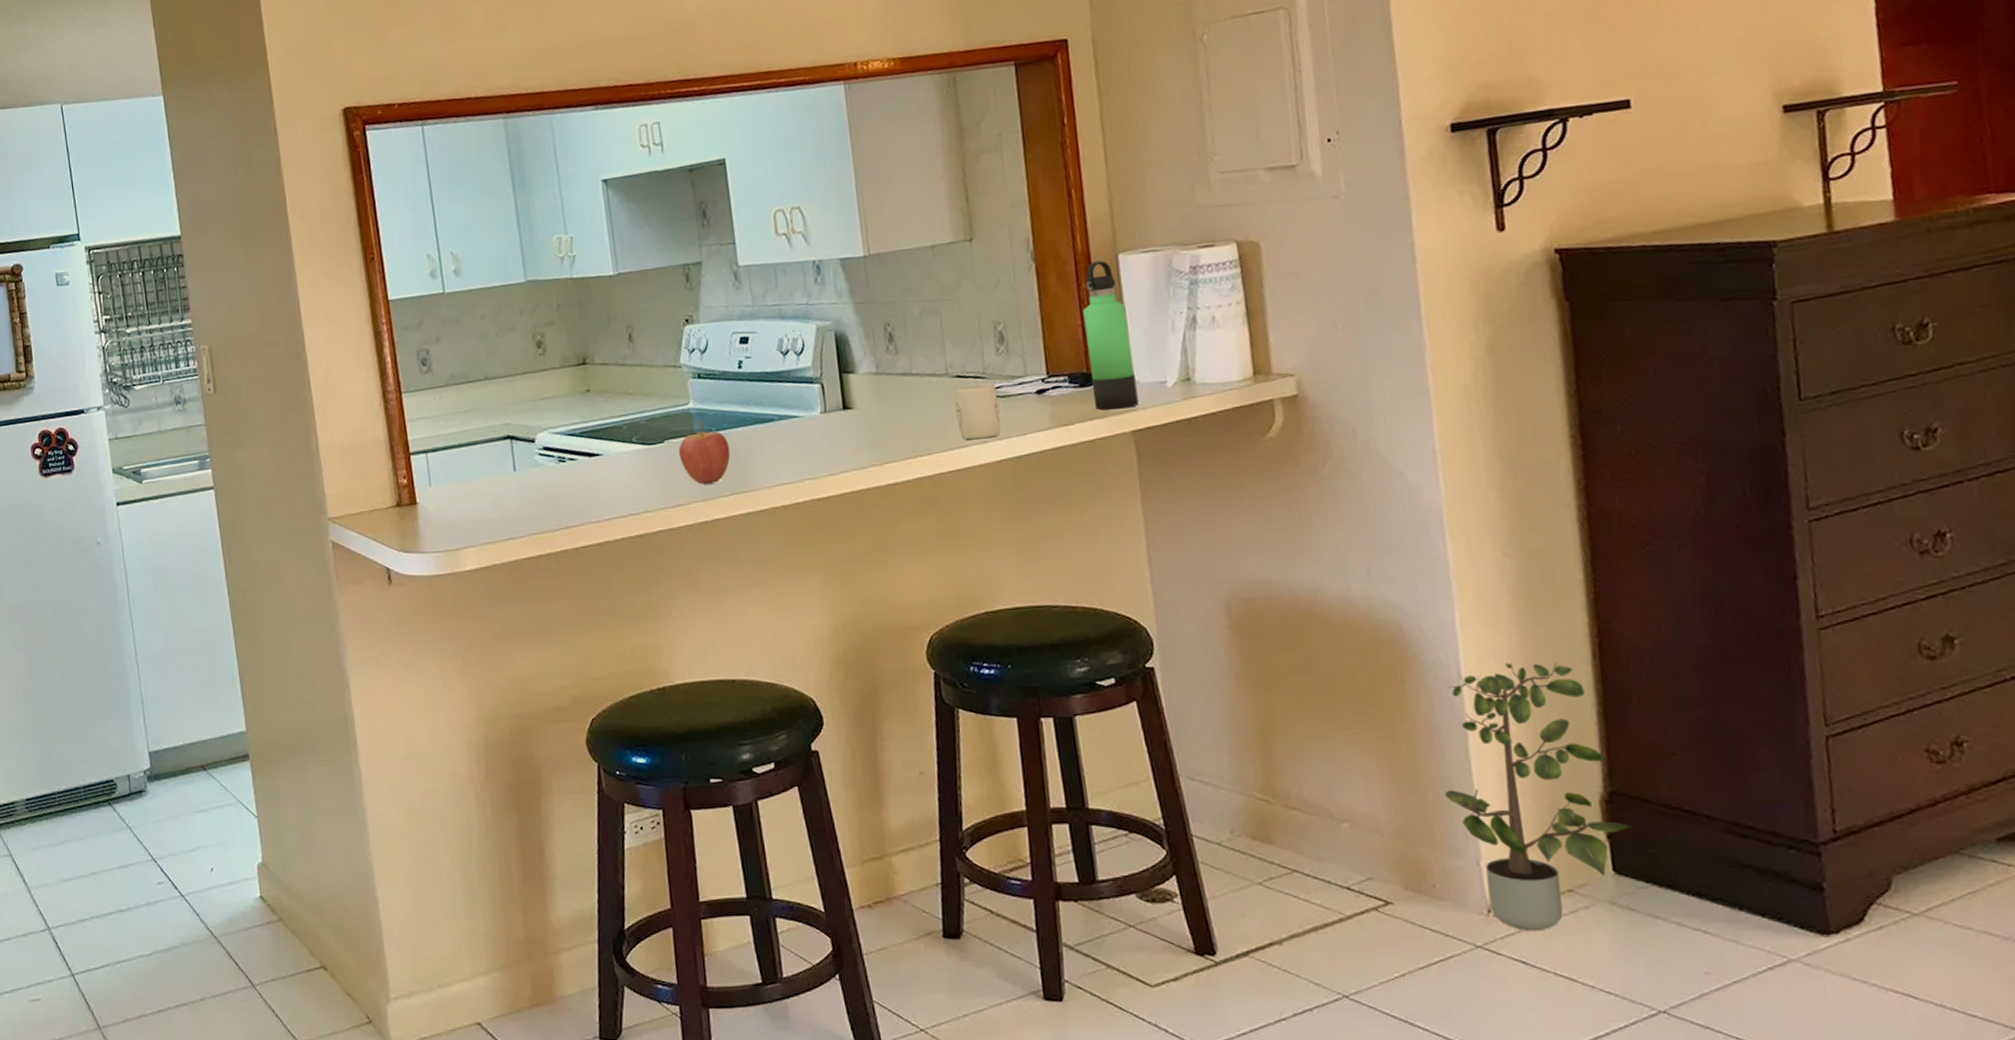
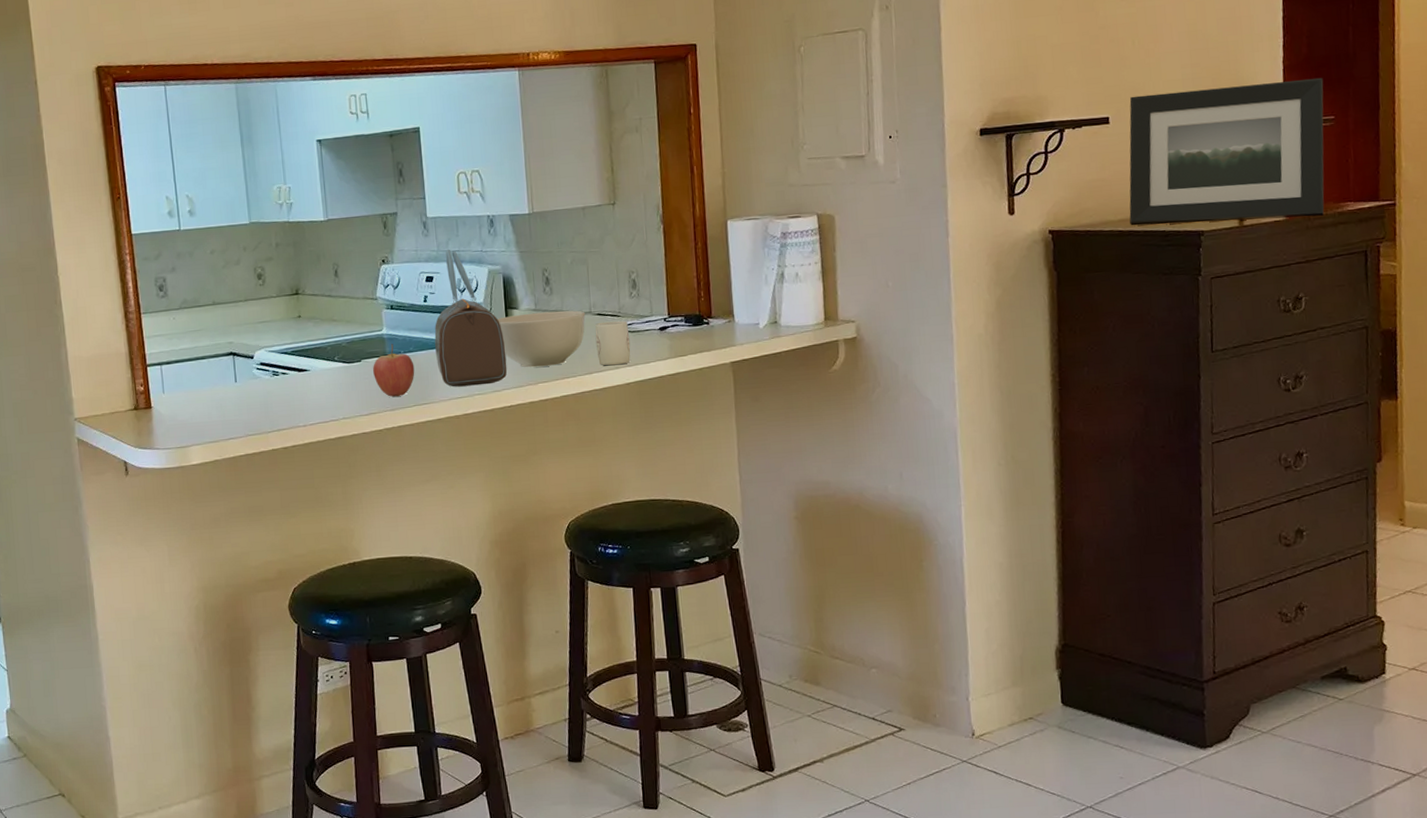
handbag: none [752,303,845,471] -> present [434,249,508,387]
bowl: none [830,372,941,445] -> present [498,310,586,368]
thermos bottle: present [1083,261,1139,410] -> none [698,225,737,345]
potted plant: present [1444,662,1634,931] -> none [946,547,1078,749]
picture frame: none [1657,31,1952,239] -> present [1129,77,1325,226]

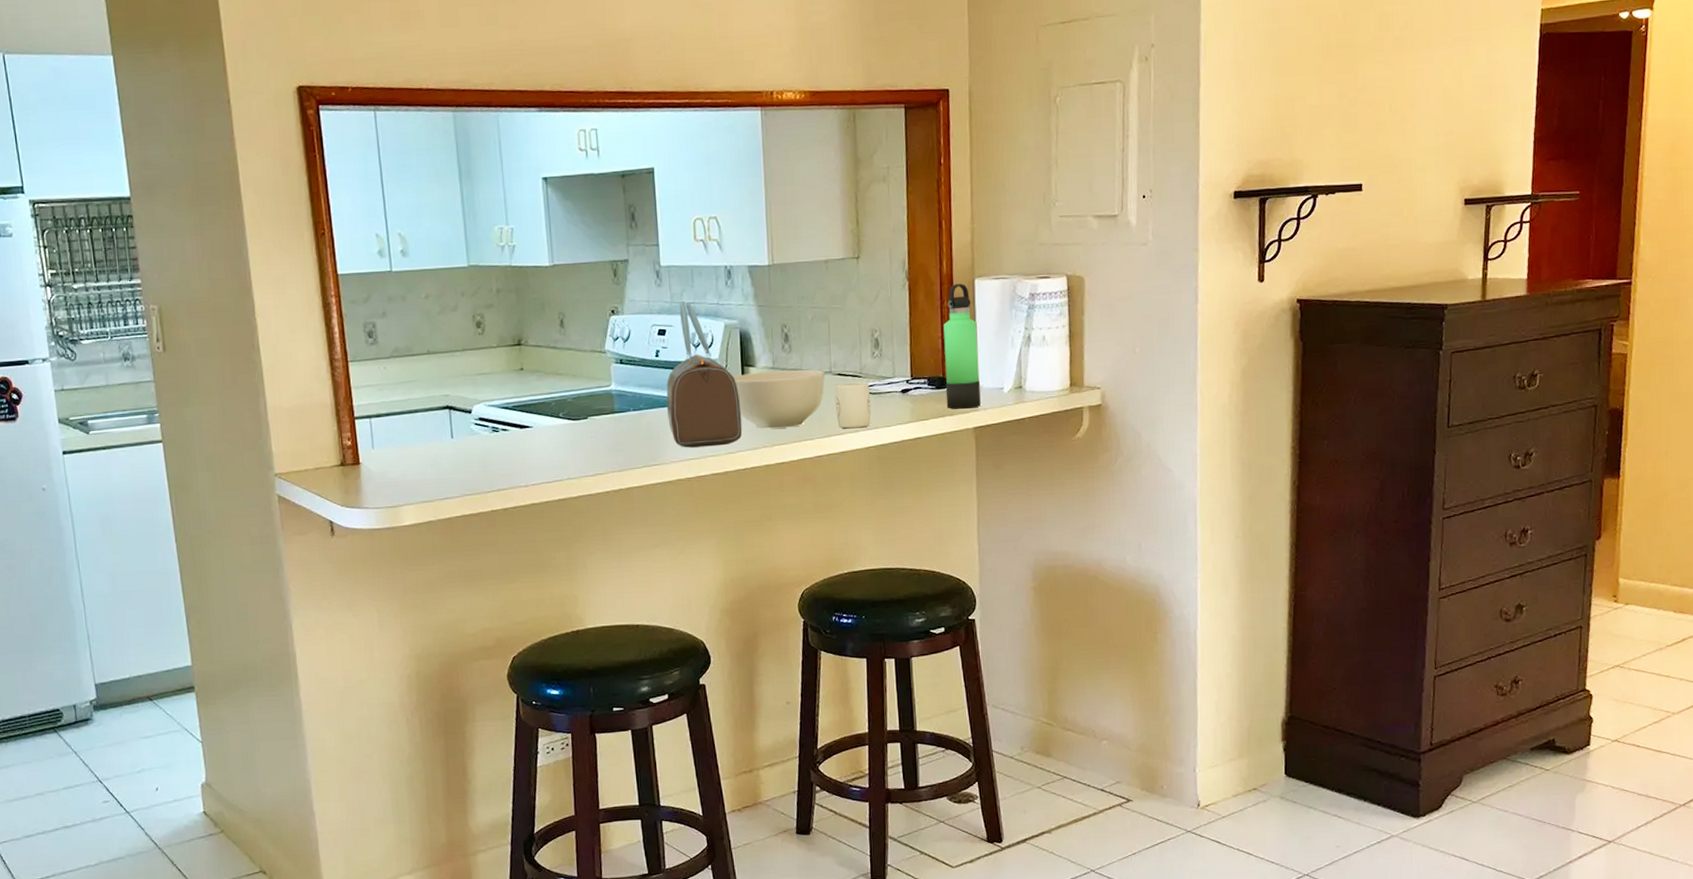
fruit: present [373,344,415,398] -> none [600,400,645,458]
thermos bottle: none [698,225,737,345] -> present [943,284,981,409]
picture frame: present [1129,77,1325,226] -> none [1376,151,1572,297]

